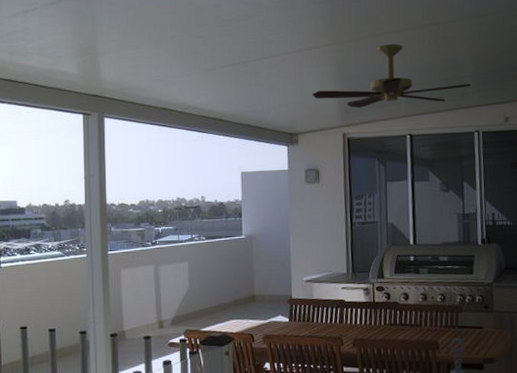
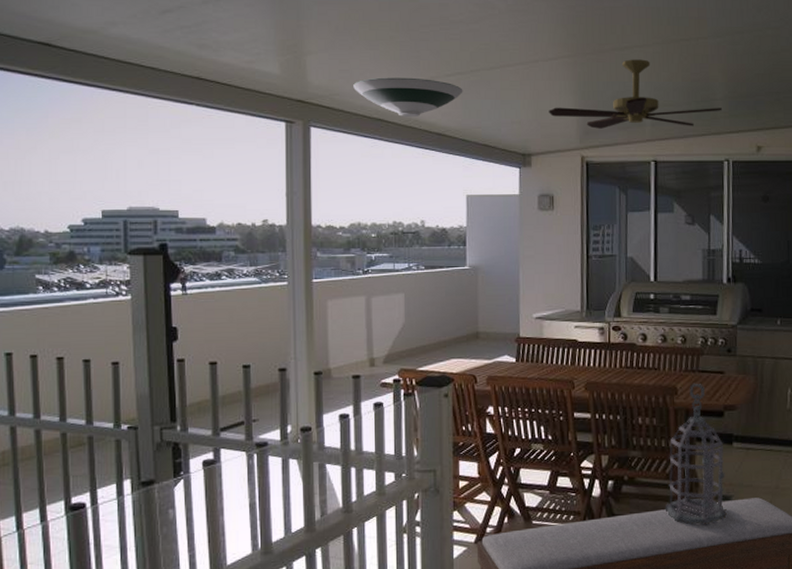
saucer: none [140,70,236,105] -> present [353,77,463,116]

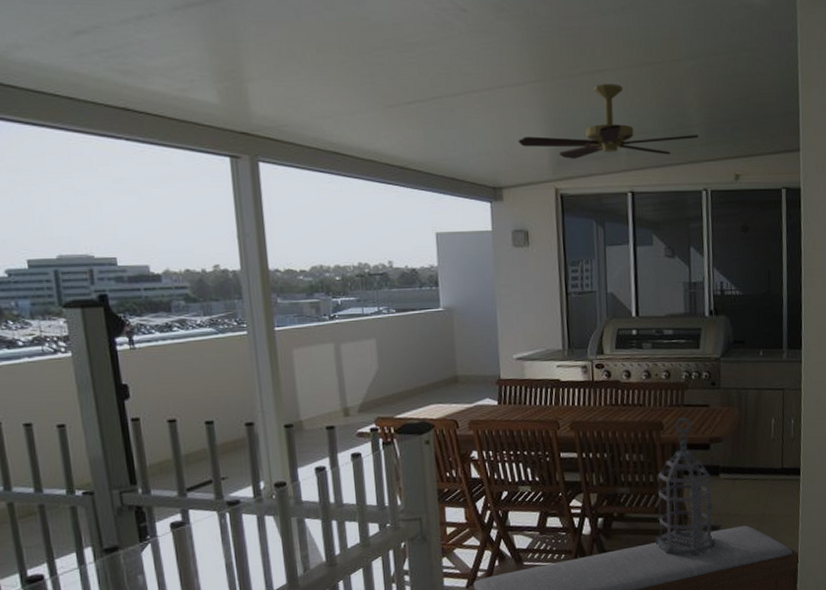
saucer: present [353,77,463,116] -> none [303,106,425,149]

